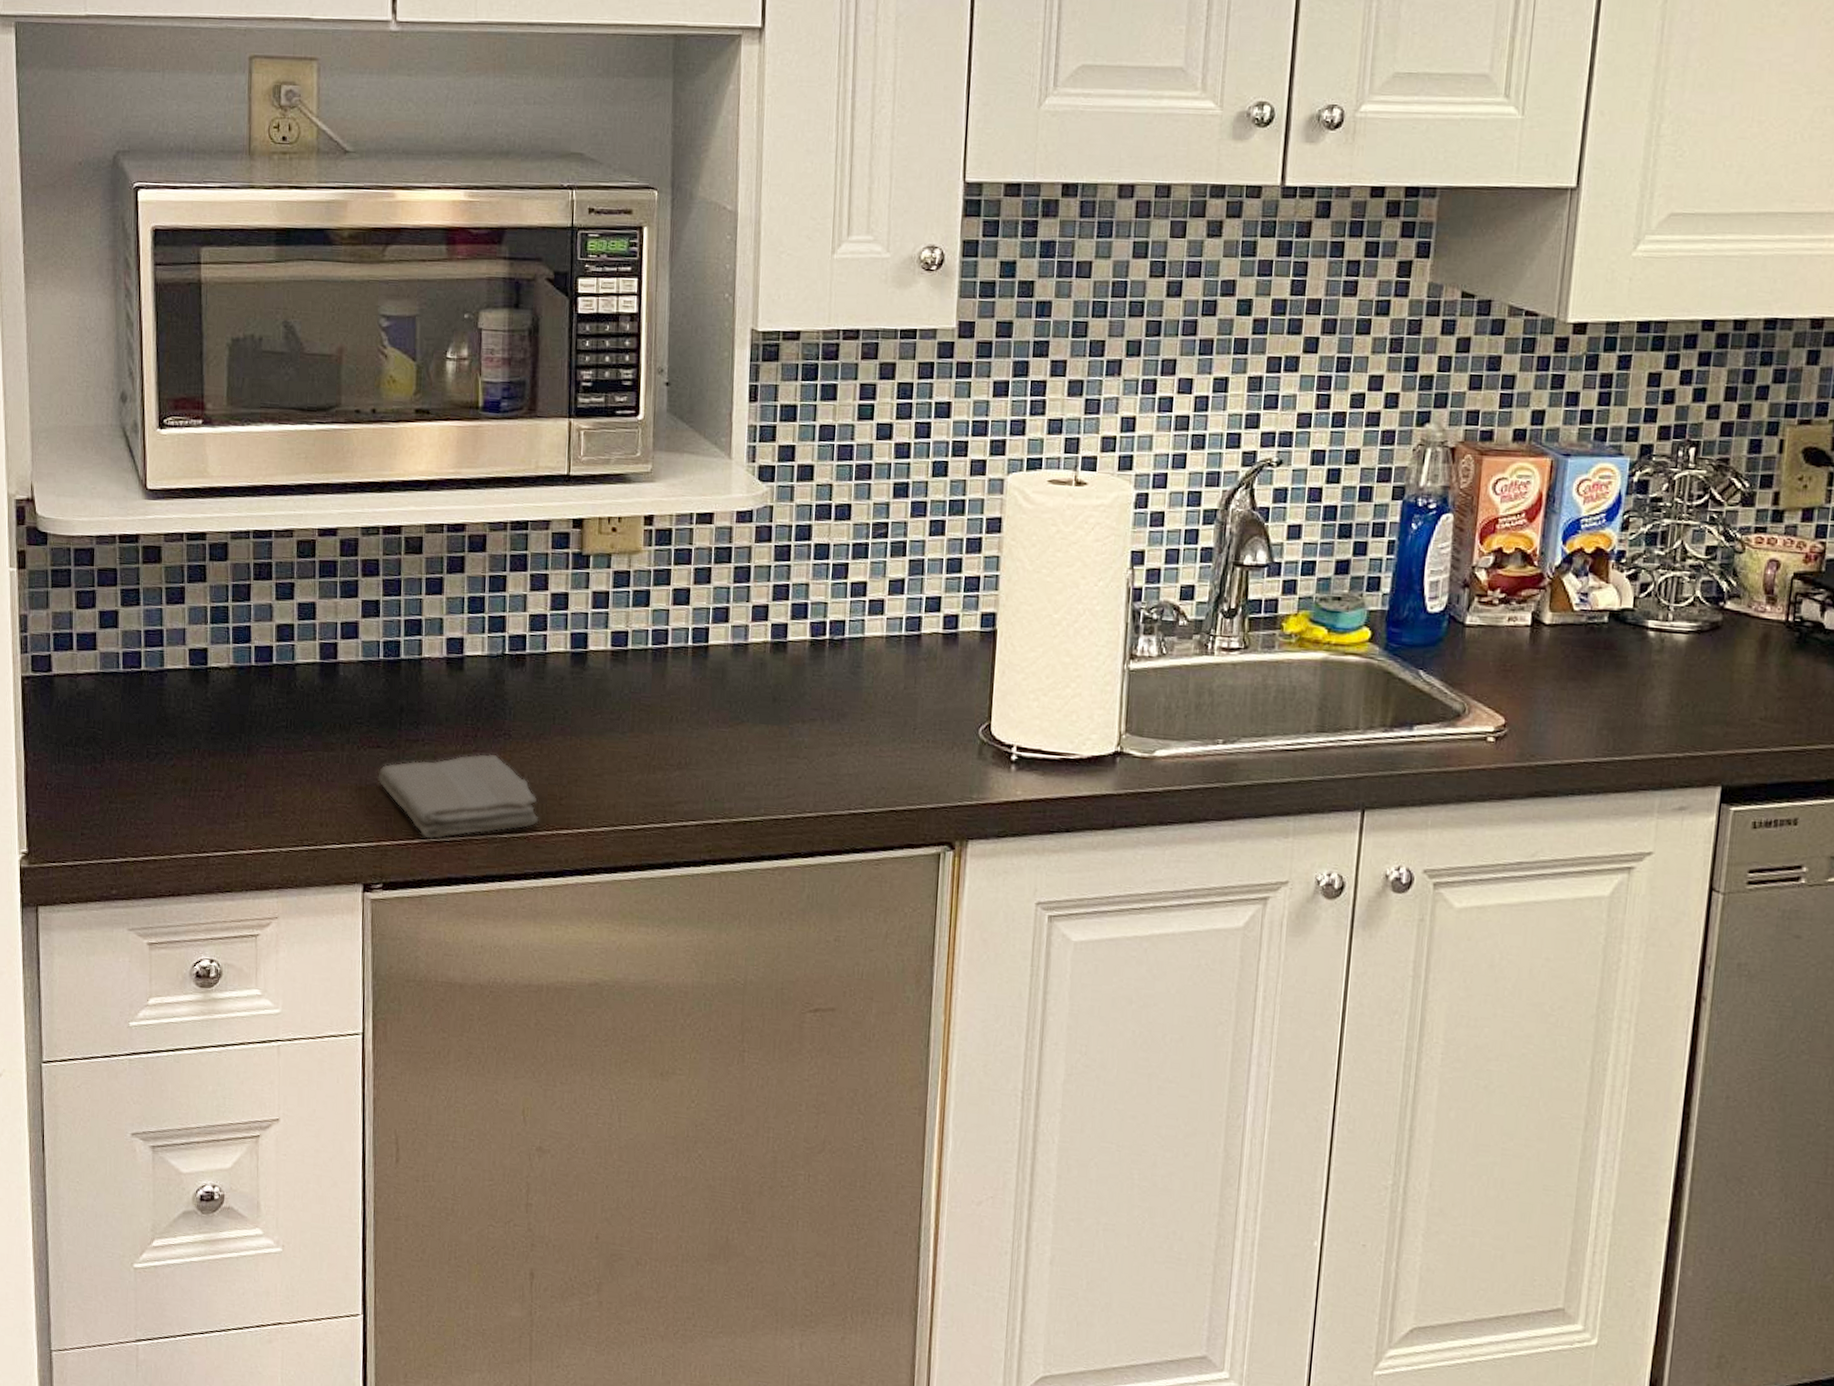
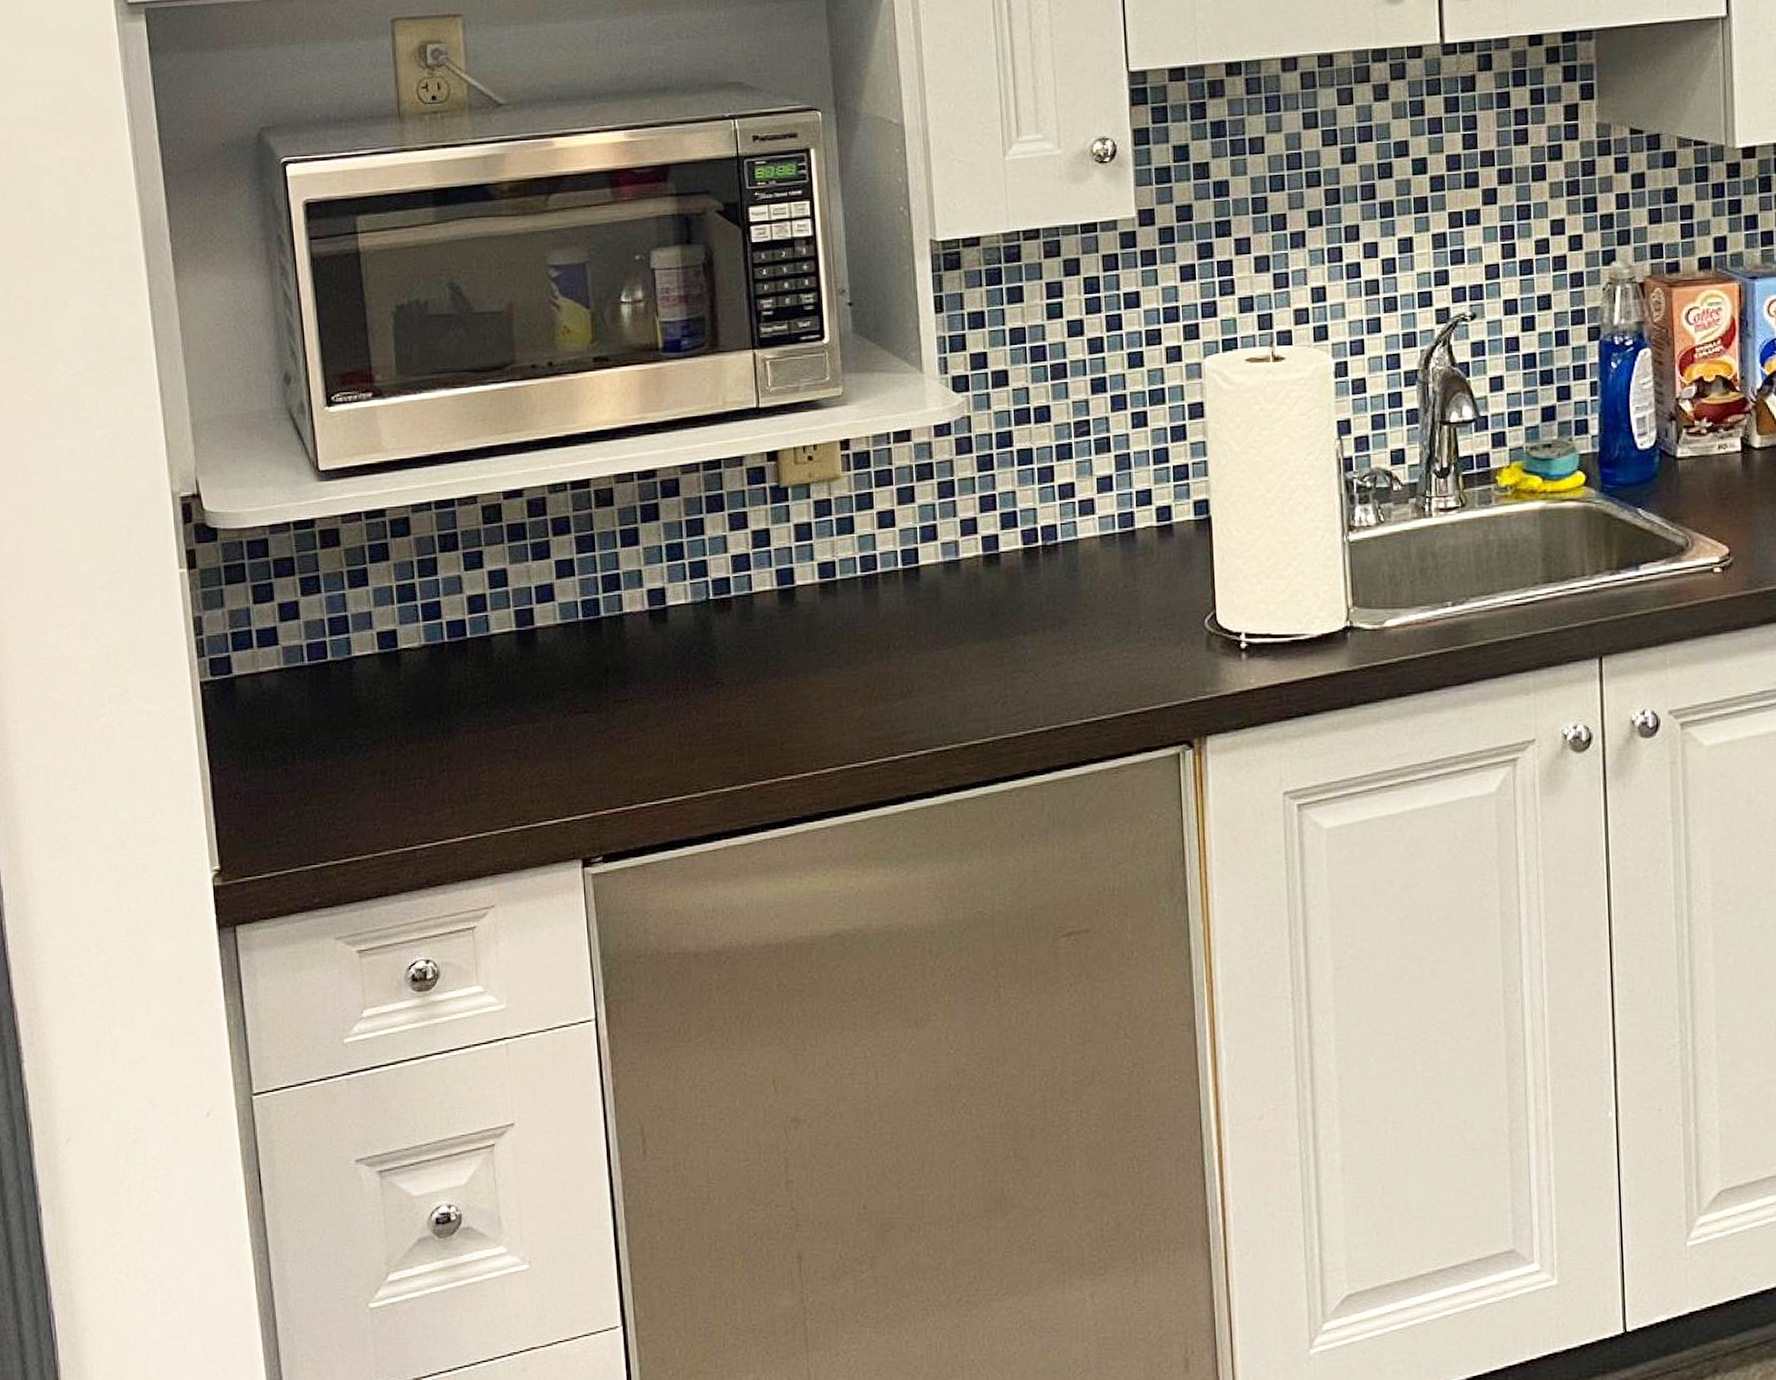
washcloth: present [376,753,539,839] -> none [586,705,761,803]

